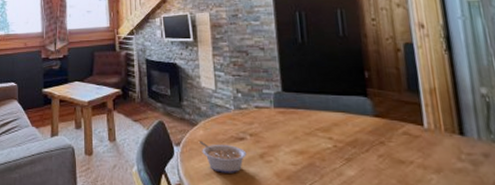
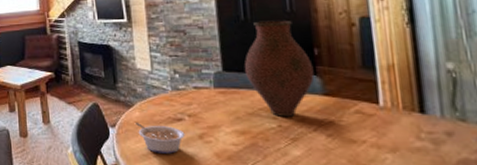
vase: none [301,44,366,138] -> present [244,20,315,118]

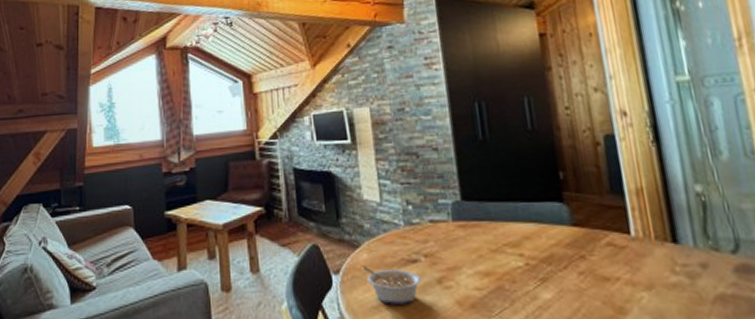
vase: present [244,20,315,118] -> none [484,139,561,254]

